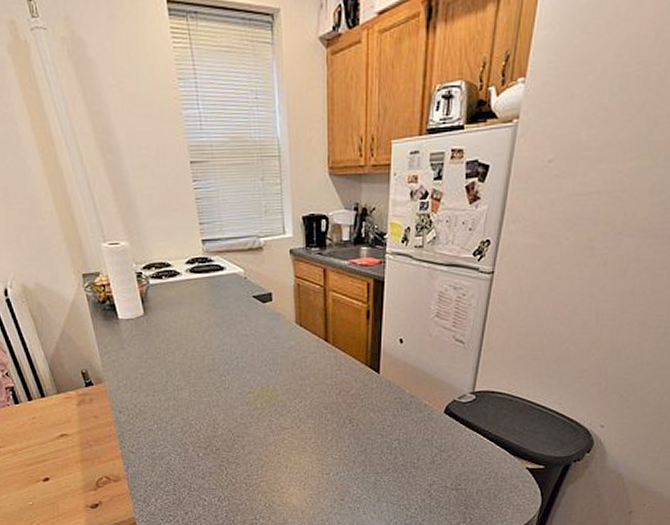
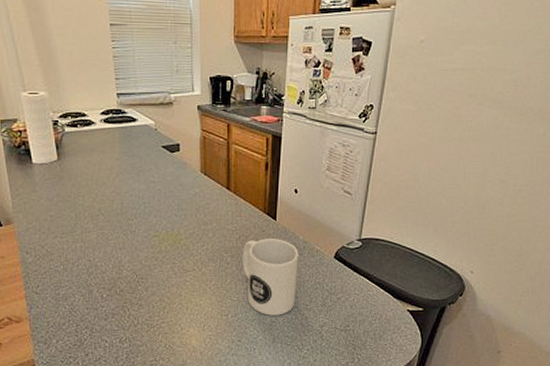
mug: none [344,393,405,474] -> present [242,239,299,316]

